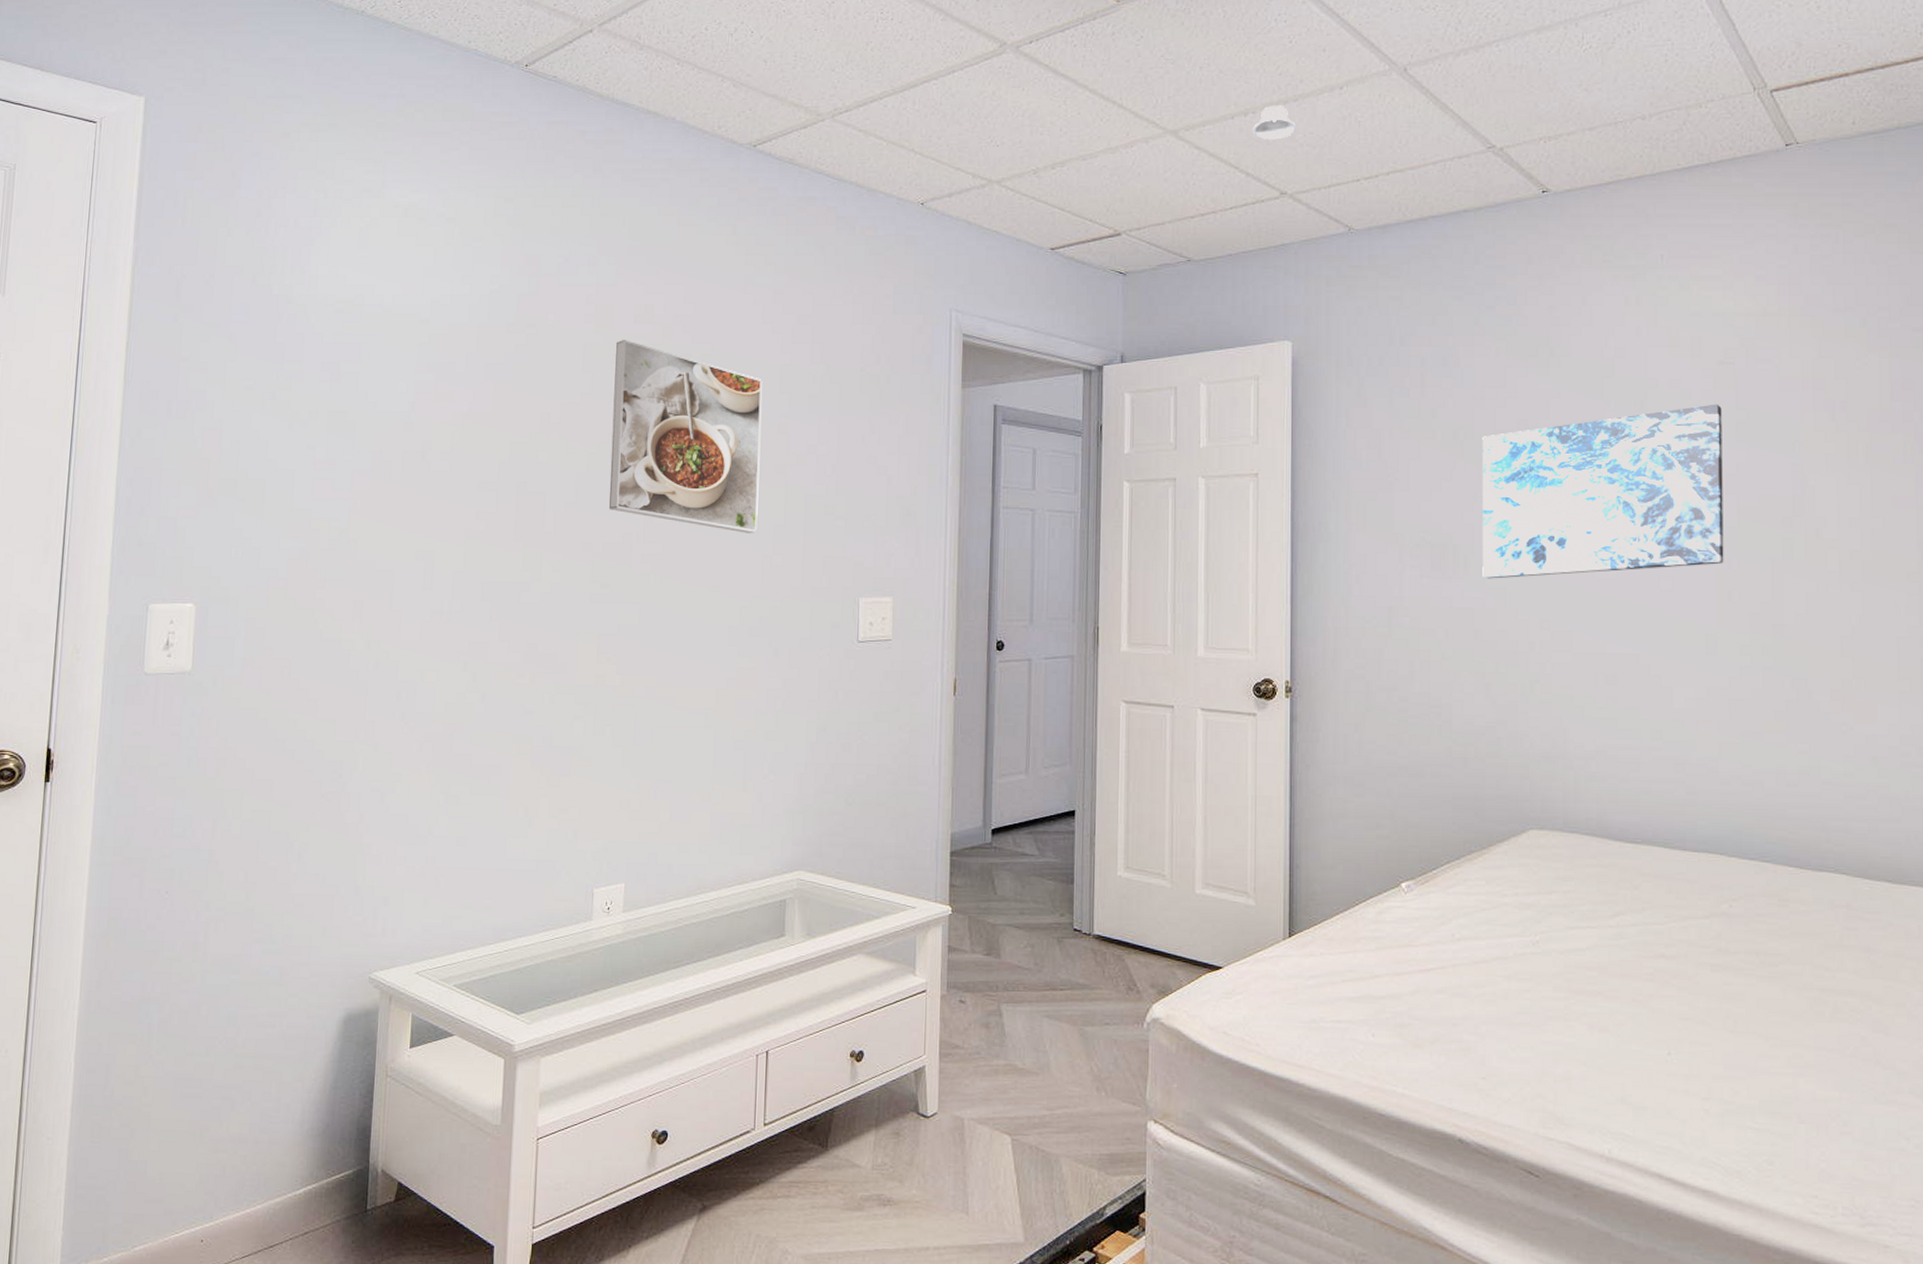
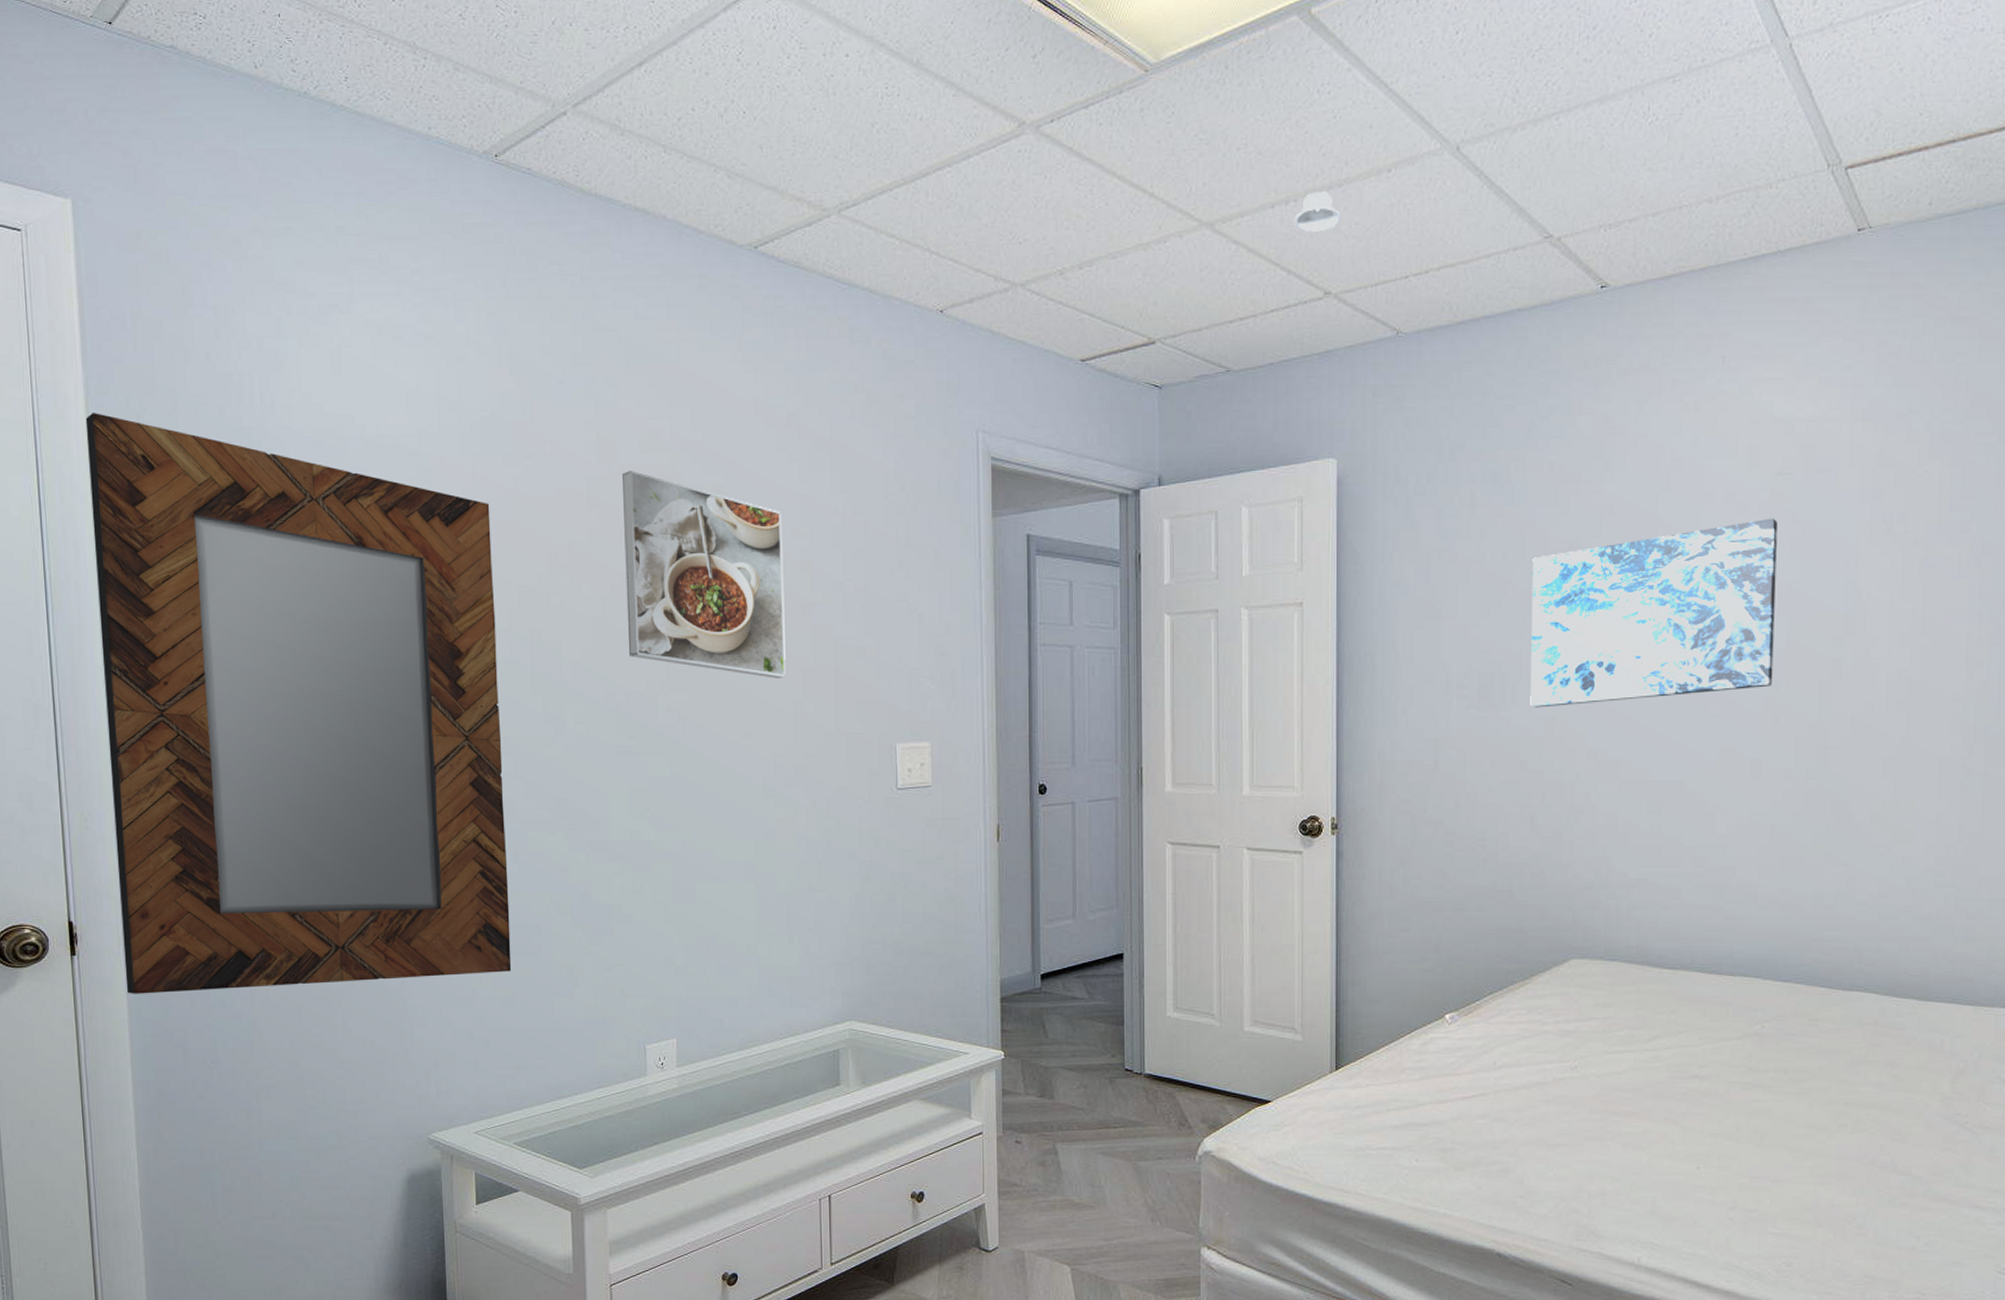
home mirror: none [93,280,491,822] -> present [85,413,512,994]

